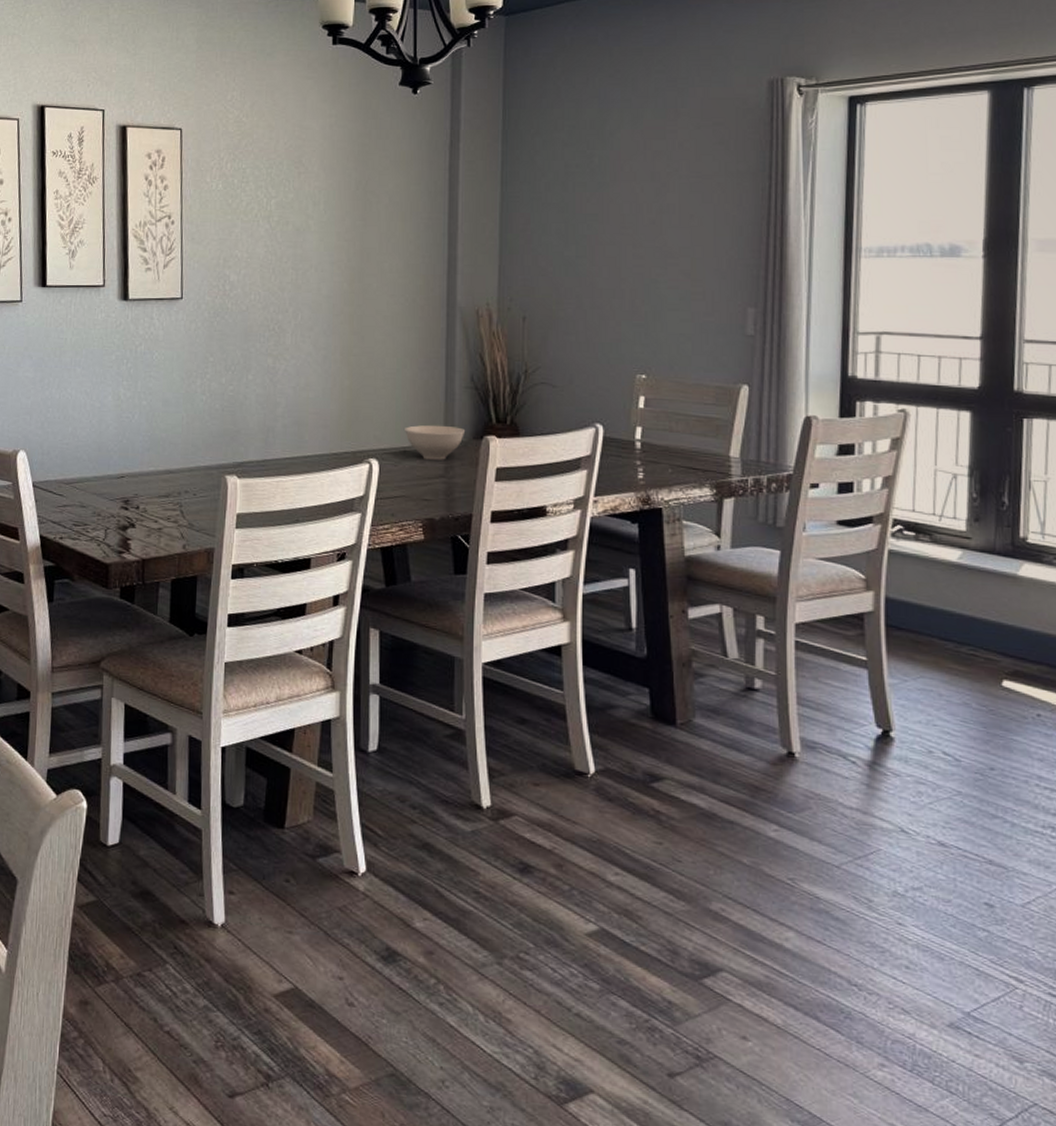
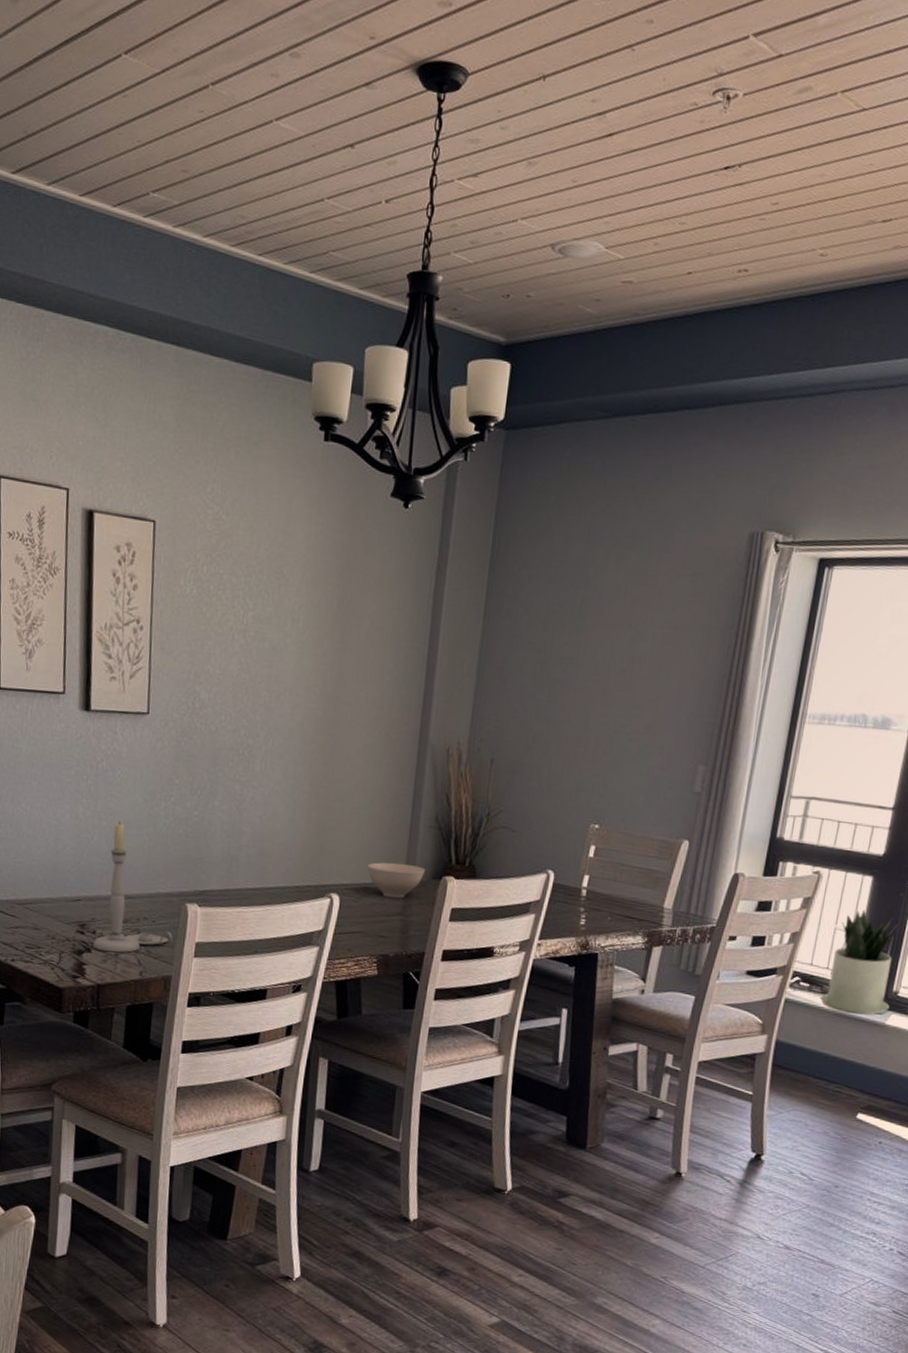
candlestick: none [136,400,214,527] -> present [92,821,173,953]
planter: none [932,448,1019,566] -> present [820,910,898,1016]

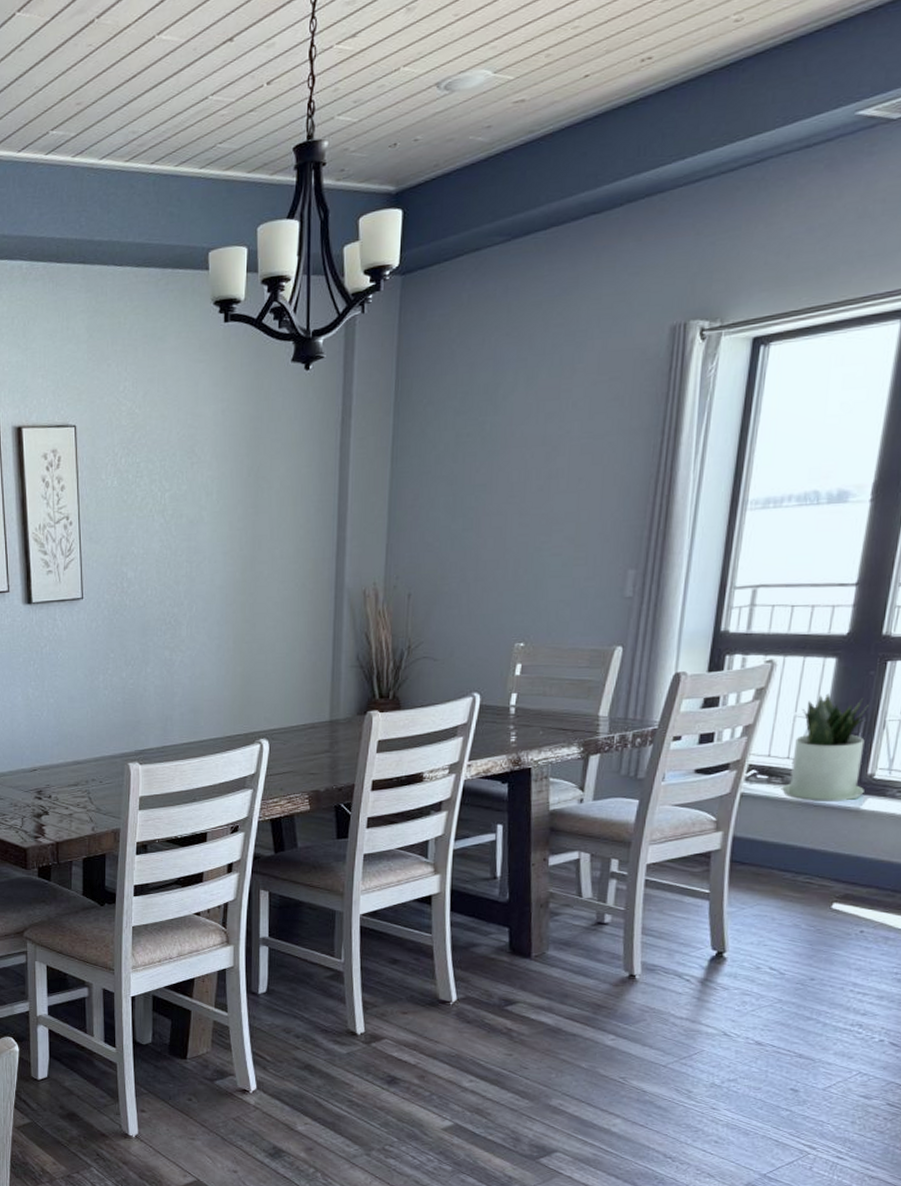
candlestick: present [92,821,173,953] -> none [49,697,119,813]
bowl: present [367,862,426,899] -> none [293,703,351,738]

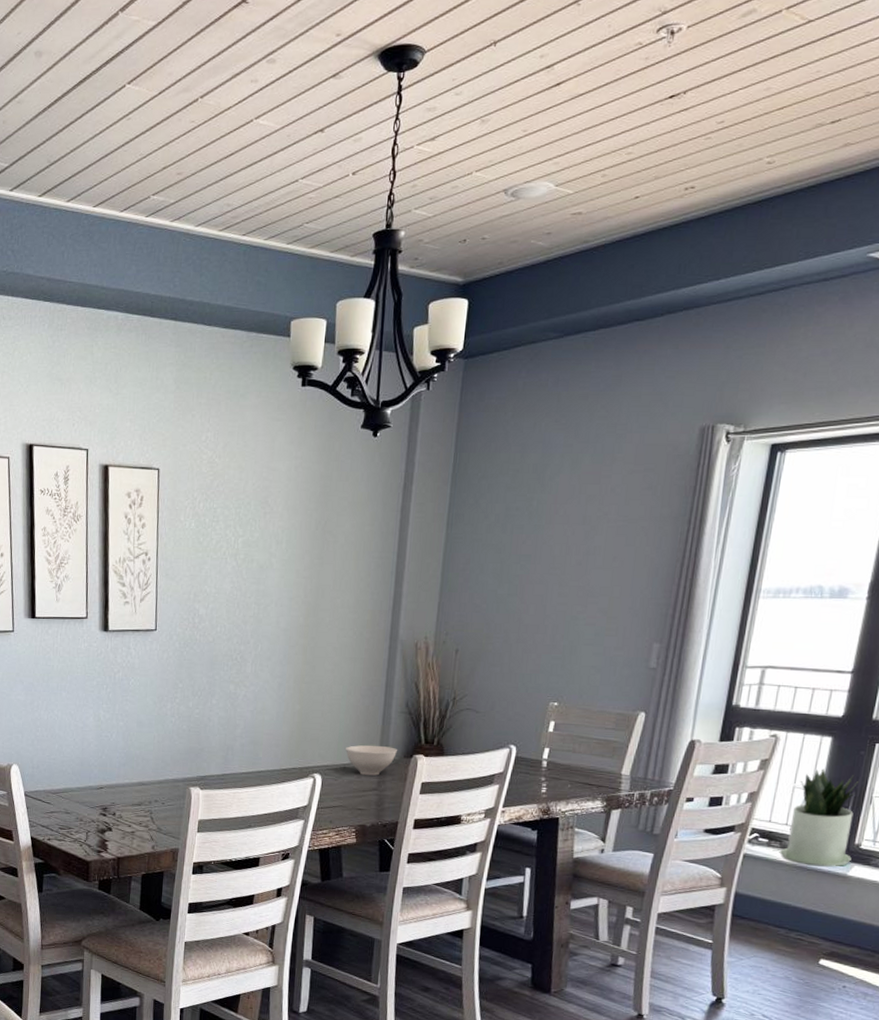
bowl: none [293,703,351,738] -> present [345,745,398,776]

